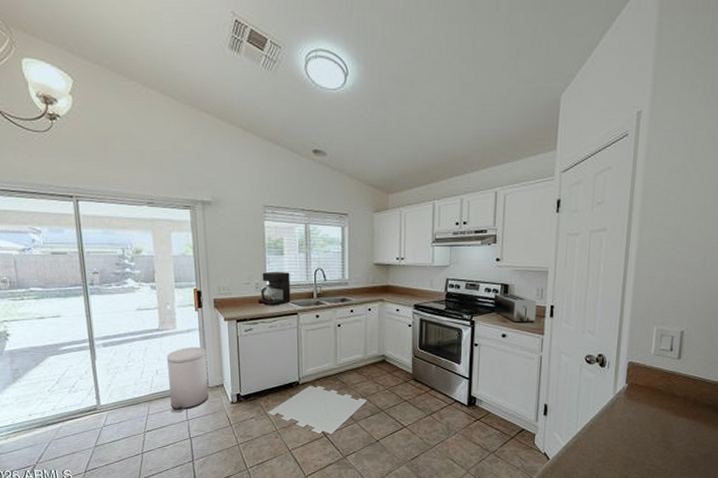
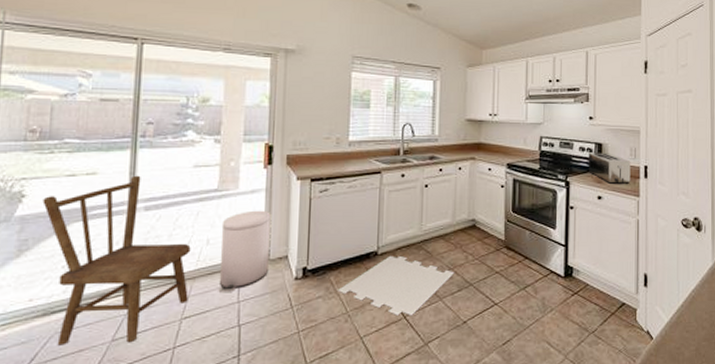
dining chair: none [23,318,148,449] -> present [43,175,191,346]
coffee maker: present [258,271,291,306] -> none [337,125,376,164]

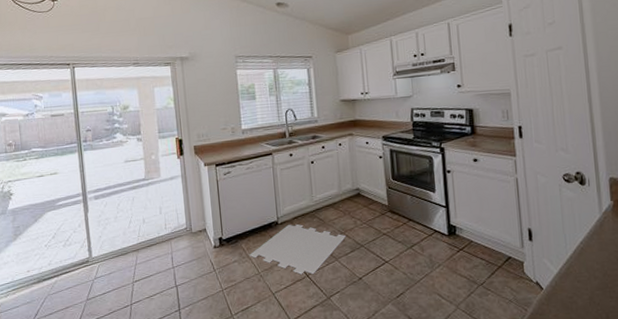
dining chair: present [43,175,191,346] -> none [24,172,136,304]
pedal bin: present [218,210,271,292] -> none [152,193,192,260]
toaster: present [588,152,631,184] -> none [459,117,506,146]

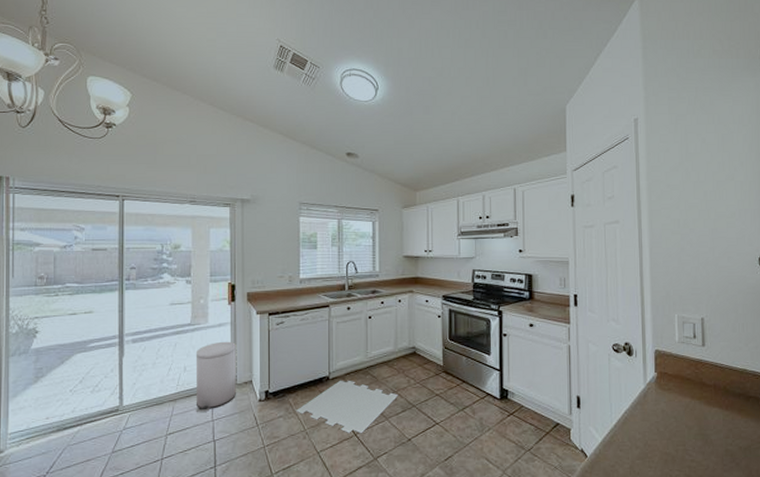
pedal bin: none [152,193,192,260] -> present [195,341,236,412]

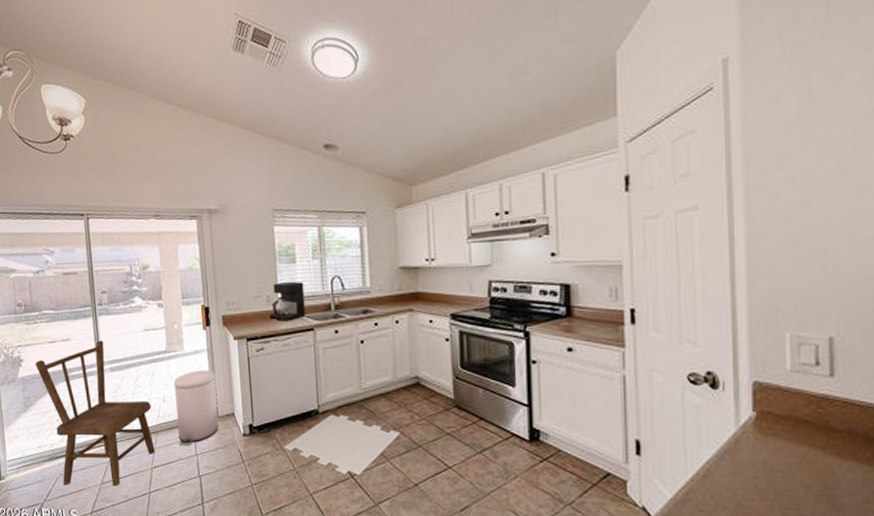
dining chair: none [52,313,171,456] -> present [35,340,155,486]
coffee maker: none [291,264,323,299] -> present [269,281,306,322]

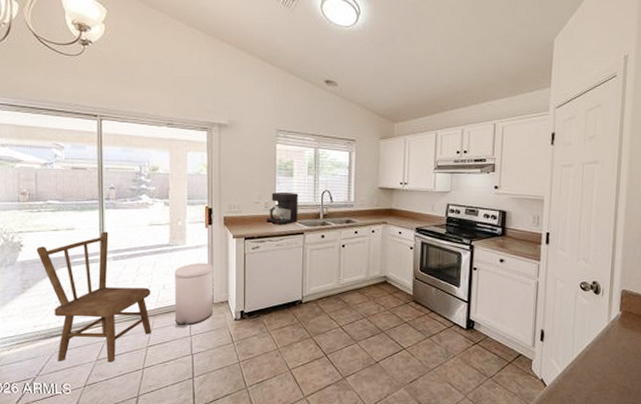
floor mat: present [283,414,401,476] -> none [269,304,369,355]

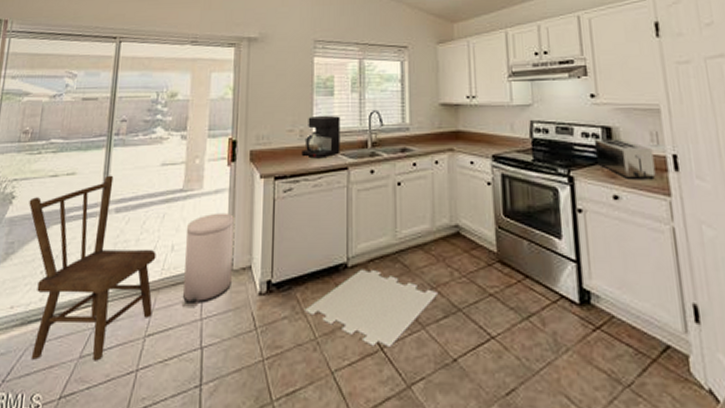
floor mat: none [269,304,369,355] -> present [303,269,439,348]
toaster: none [491,219,533,249] -> present [594,139,656,179]

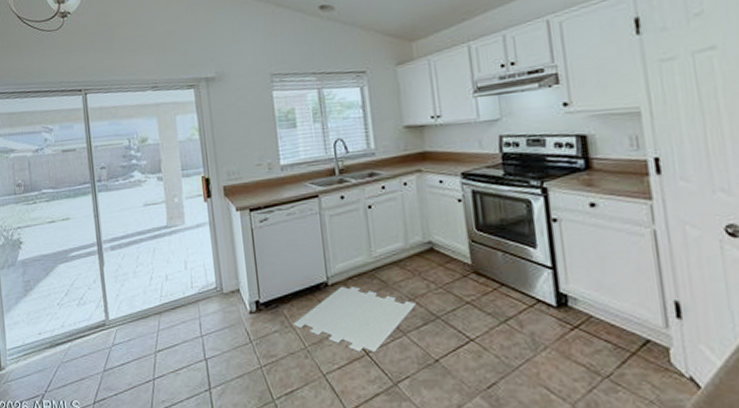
dining chair: present [29,175,156,361] -> none [35,218,159,374]
pedal bin: present [181,213,234,307] -> none [175,244,224,326]
coffee maker: present [301,115,340,159] -> none [272,146,310,189]
toaster: present [594,139,656,179] -> none [568,146,636,186]

